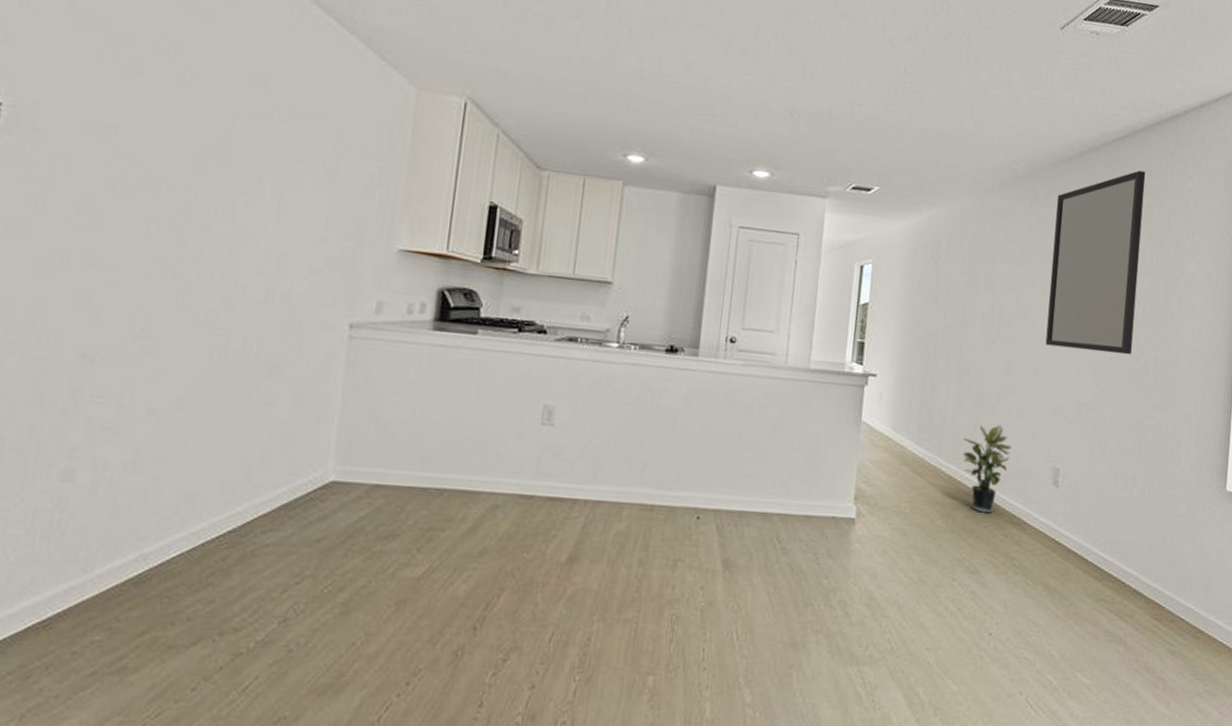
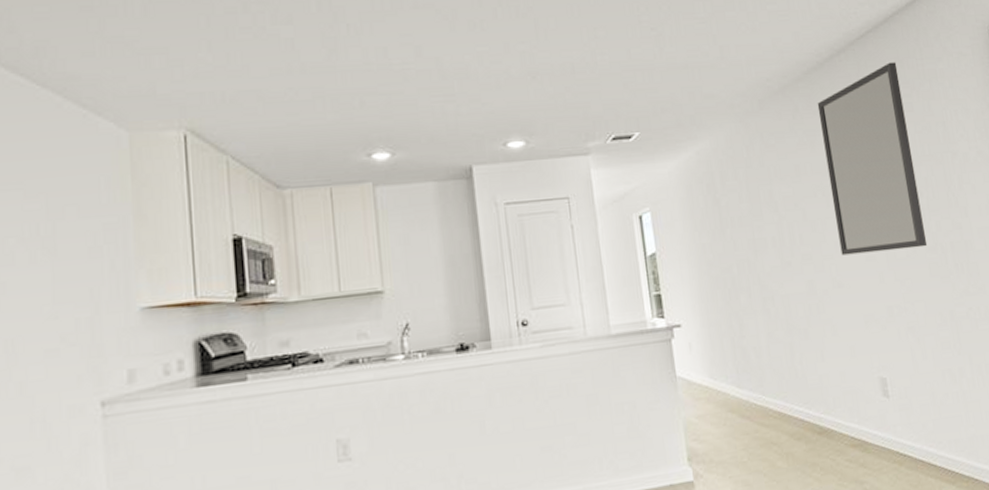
potted plant: present [963,425,1011,513] -> none [784,347,834,443]

